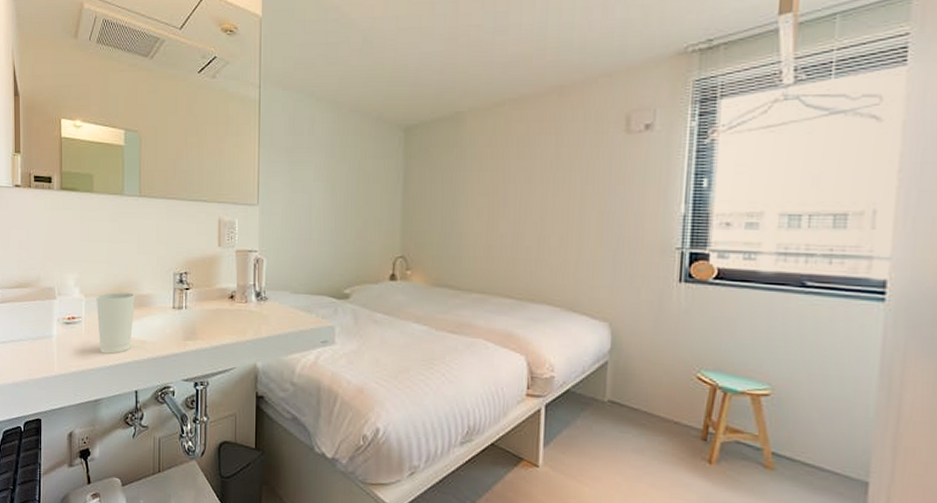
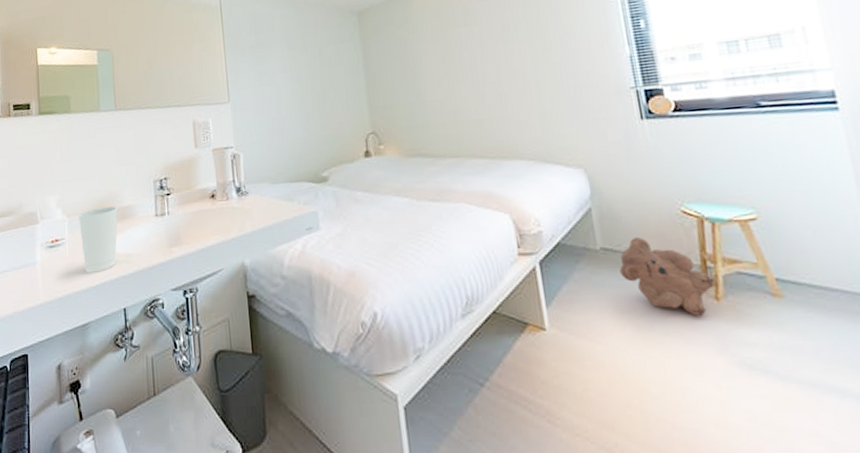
teddy bear: none [622,395,713,475] -> present [619,237,716,316]

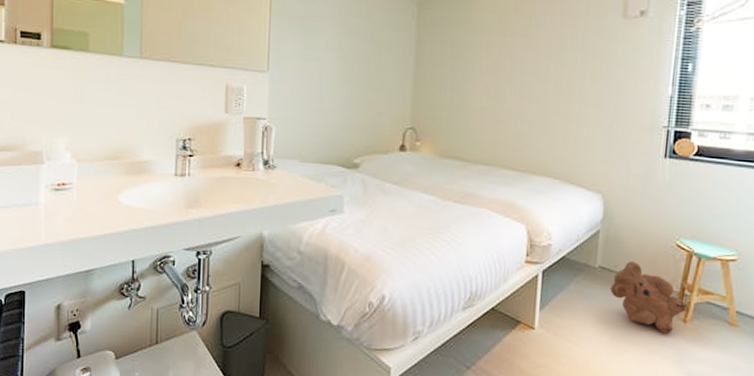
cup: present [79,206,118,273] -> none [90,158,135,222]

